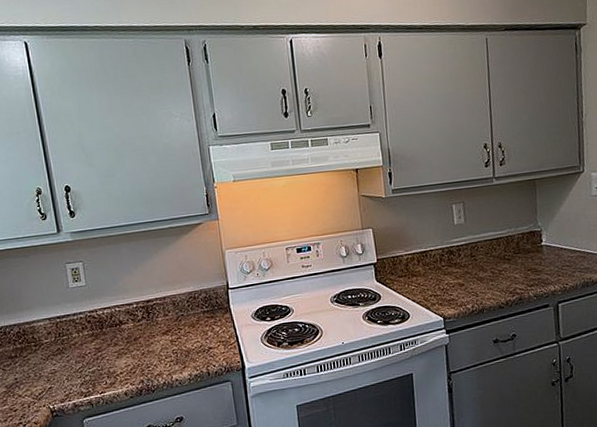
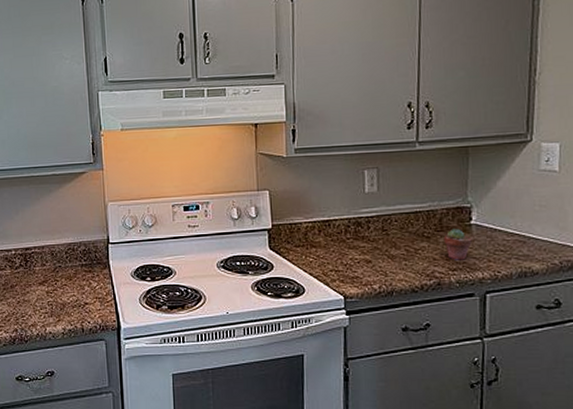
potted succulent: none [521,250,544,278] -> present [443,228,472,260]

